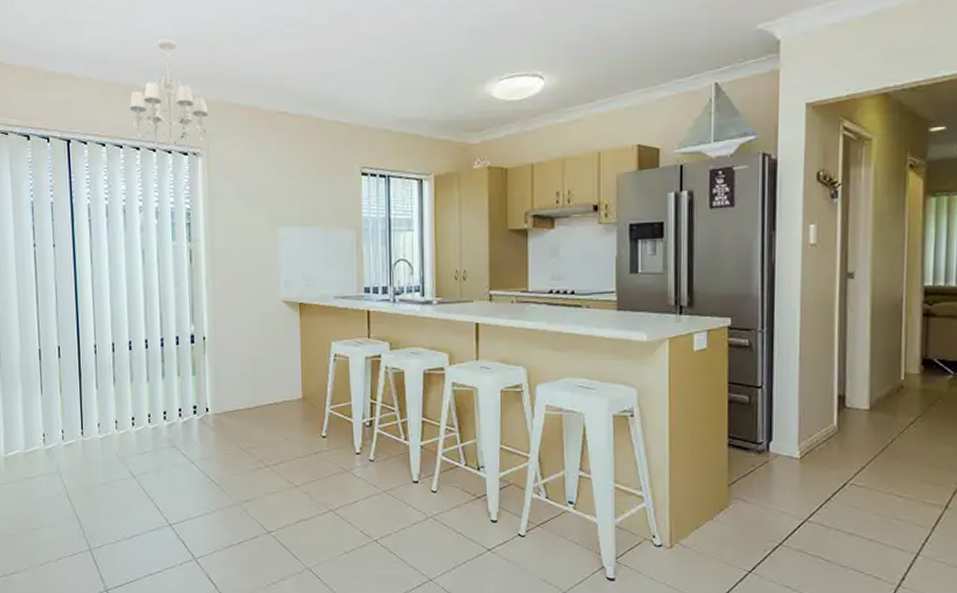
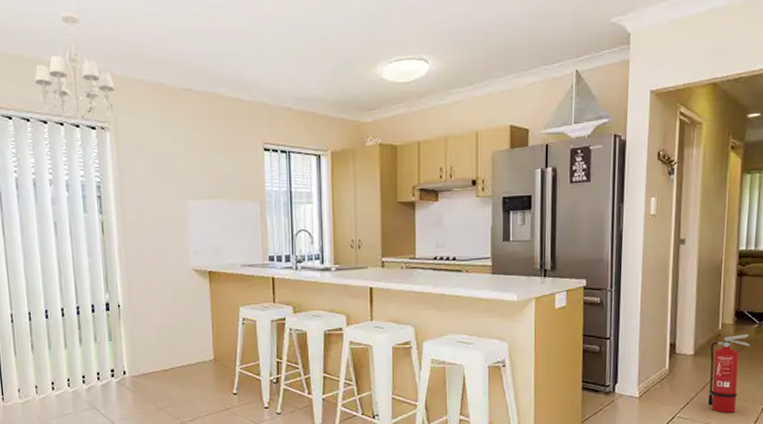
fire extinguisher: none [889,387,943,482] -> present [707,334,750,413]

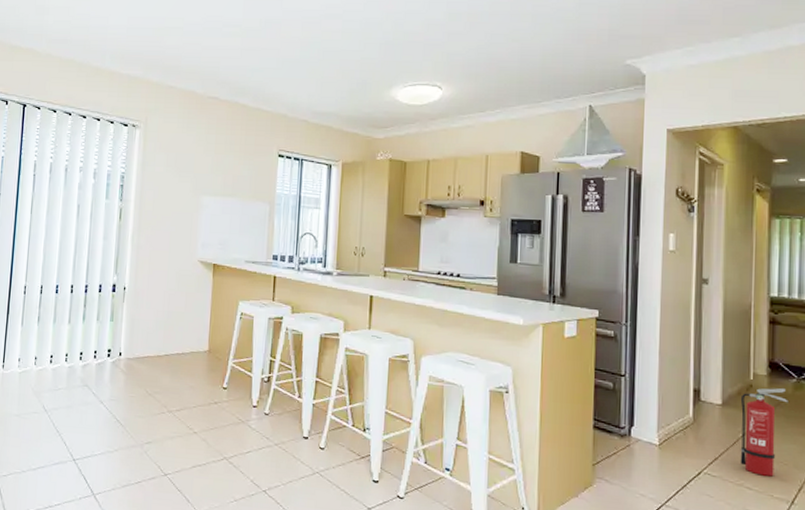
chandelier: present [34,12,115,123] -> none [81,27,150,121]

